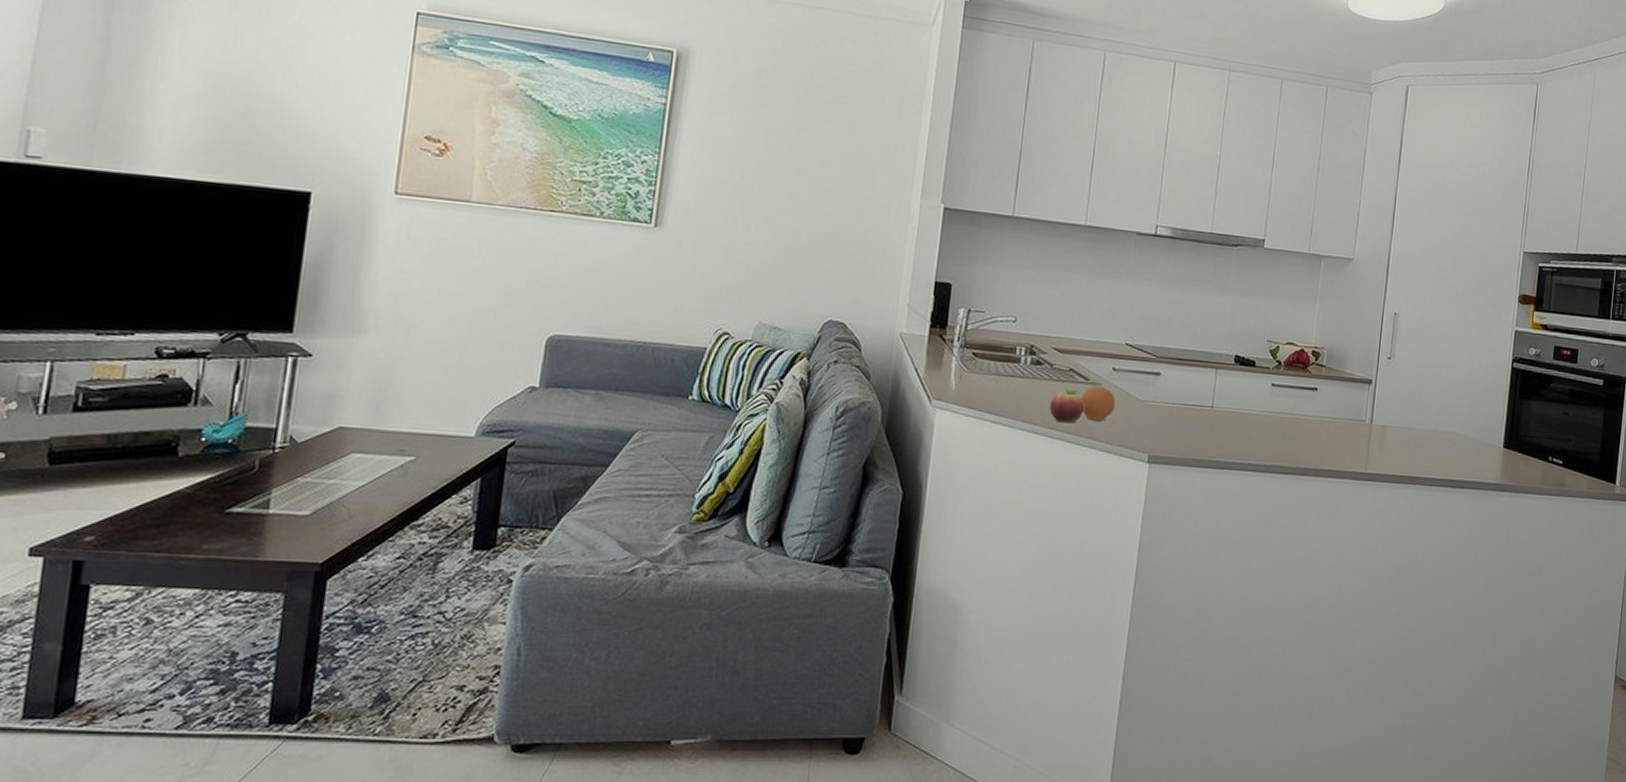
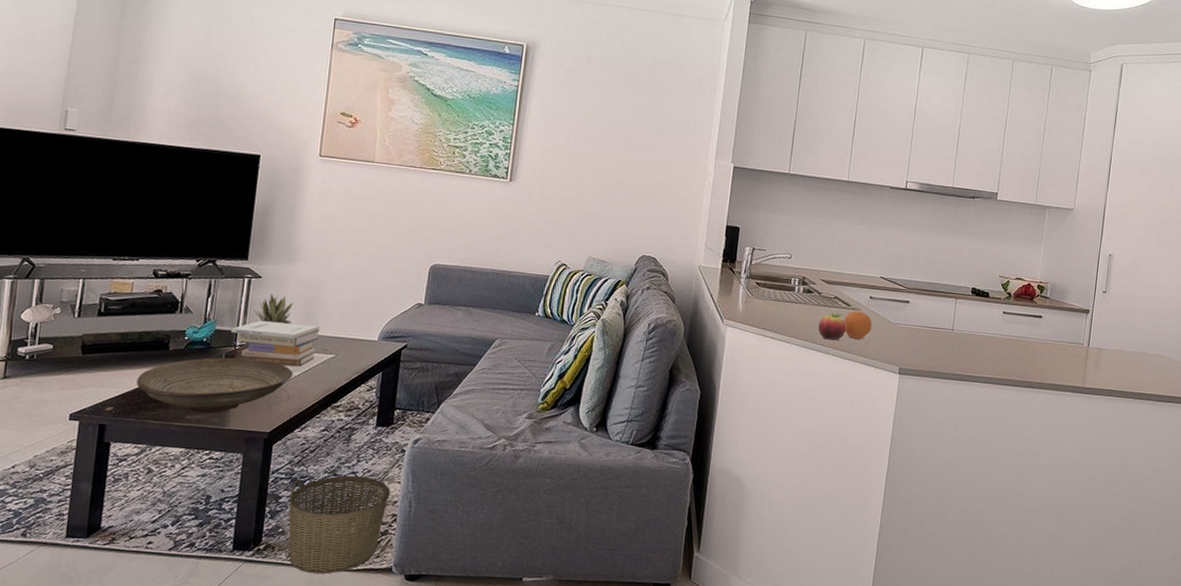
decorative bowl: none [130,463,357,541] -> present [136,357,294,414]
books: none [267,413,395,474] -> present [231,320,320,367]
succulent plant: none [300,377,358,419] -> present [253,293,294,325]
basket: none [348,616,492,751] -> present [288,475,391,574]

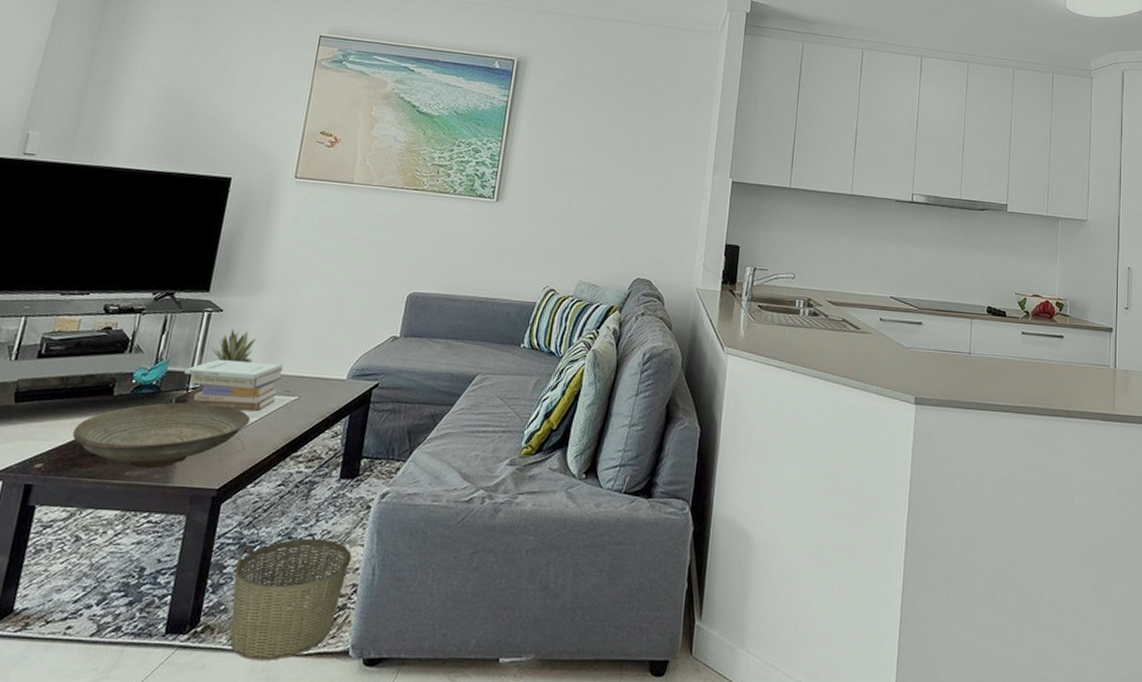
fruit: present [818,313,846,341] -> none [826,337,856,368]
fruit: present [844,311,873,339] -> none [853,334,884,366]

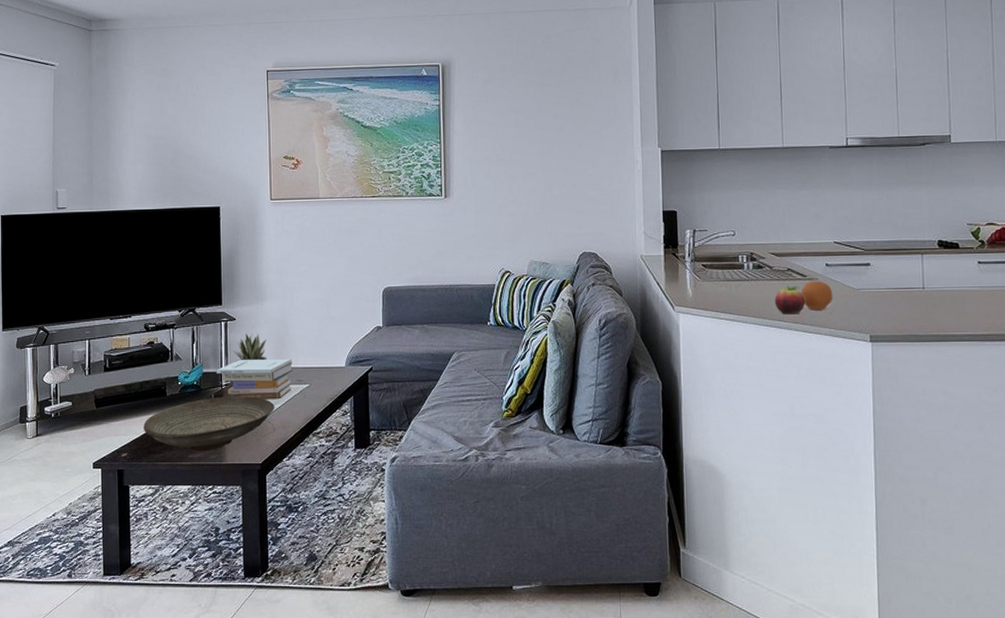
basket: present [230,538,352,661] -> none [286,498,377,595]
fruit: none [826,337,856,368] -> present [774,285,805,315]
fruit: none [853,334,884,366] -> present [801,281,833,310]

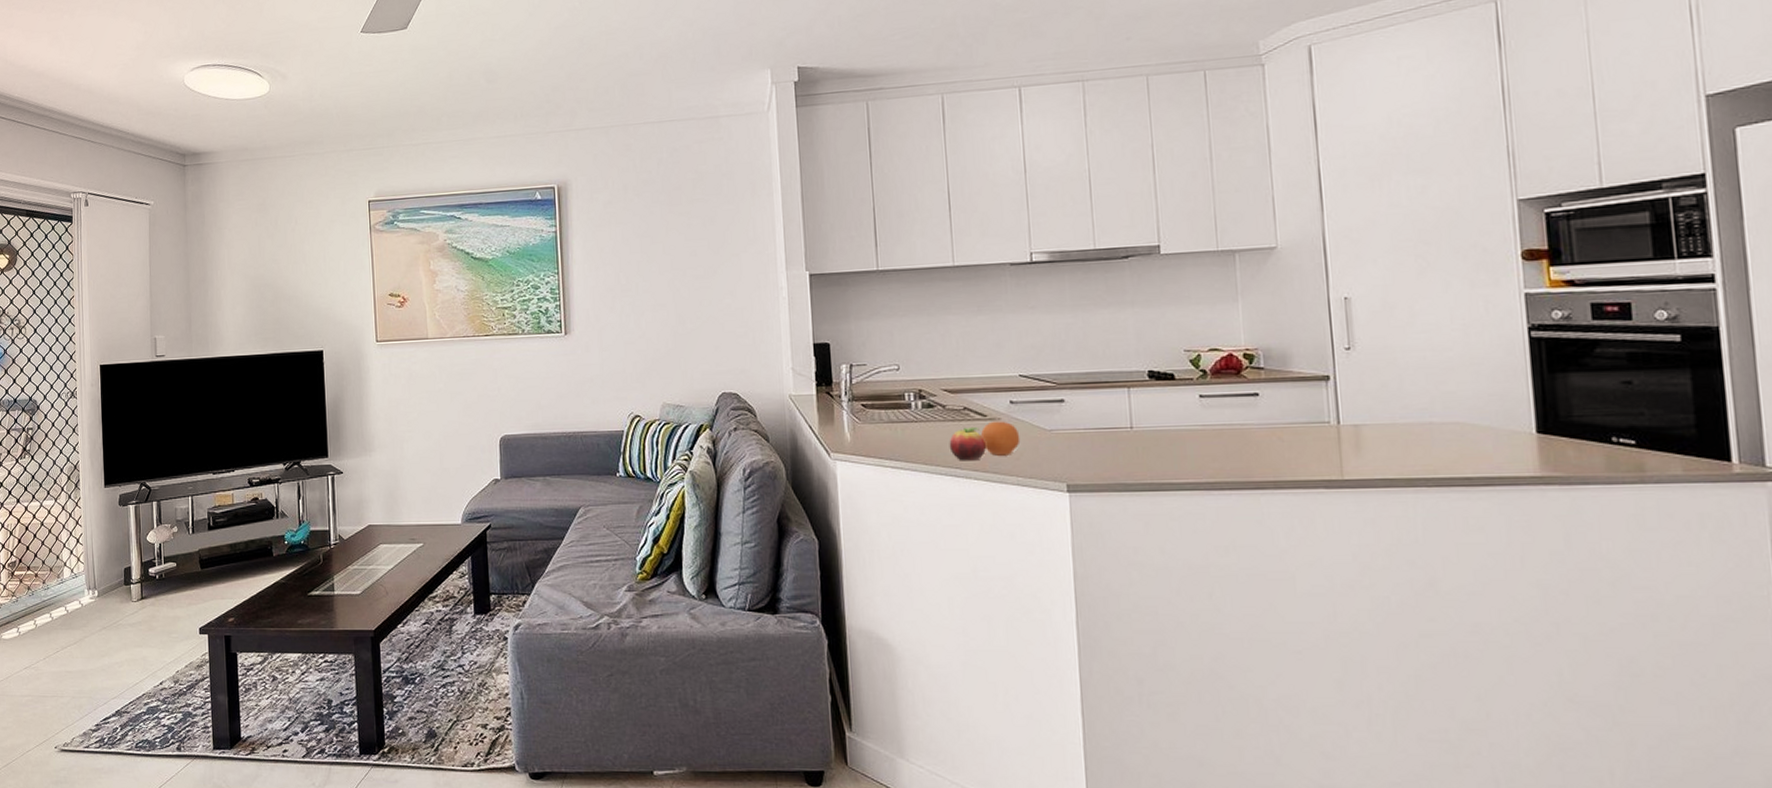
decorative bowl: present [144,396,275,451] -> none [250,557,387,616]
books: present [216,359,293,400] -> none [324,516,405,560]
succulent plant: present [233,333,267,361] -> none [341,488,377,518]

